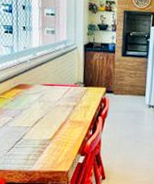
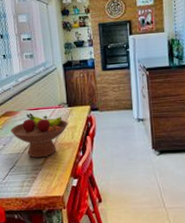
fruit bowl: none [21,88,82,133] -> present [10,112,69,158]

